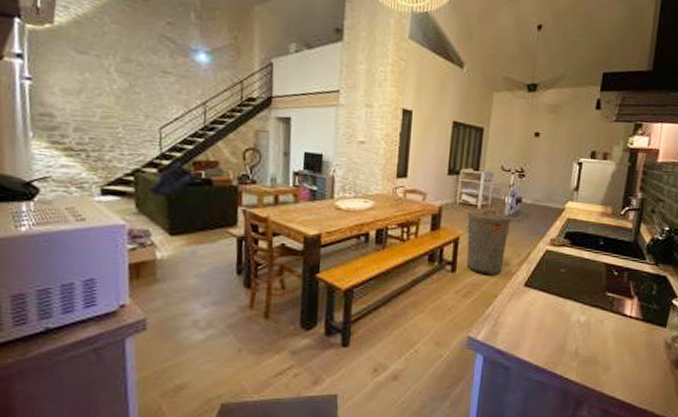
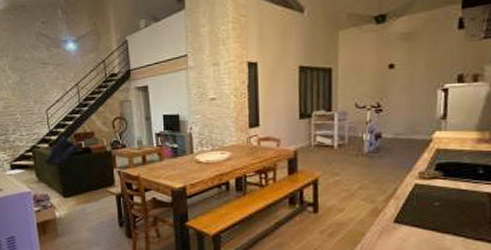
trash can: present [466,210,511,276] -> none [324,149,372,214]

